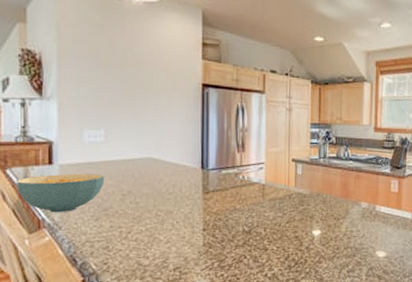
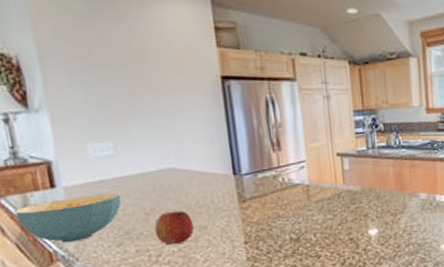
fruit: none [128,195,161,225] -> present [154,210,194,246]

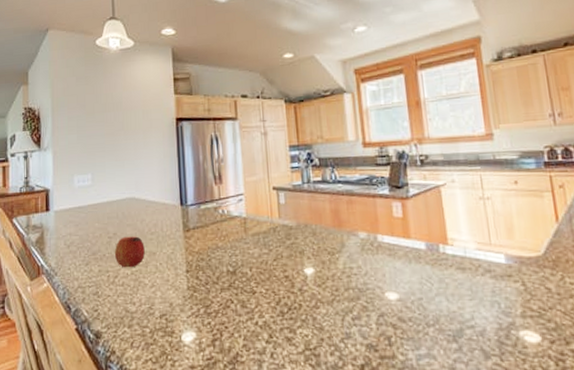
cereal bowl: present [15,193,122,243] -> none [21,217,93,259]

